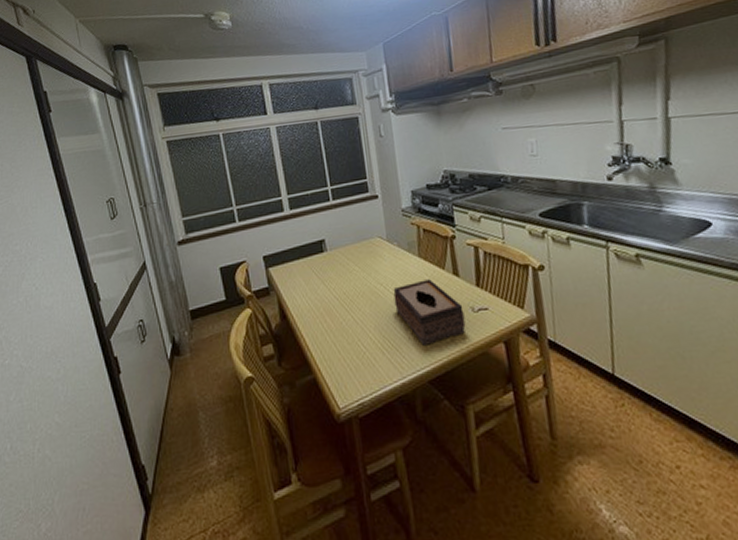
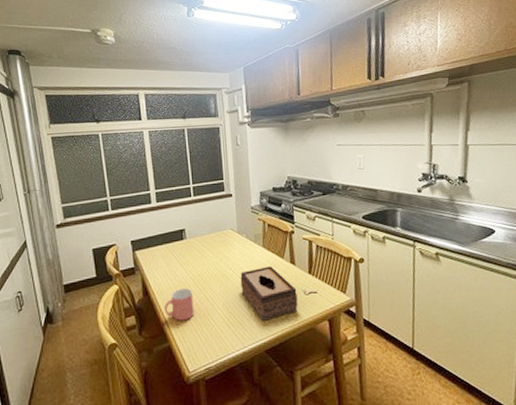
mug: none [306,309,341,349] -> present [164,288,194,321]

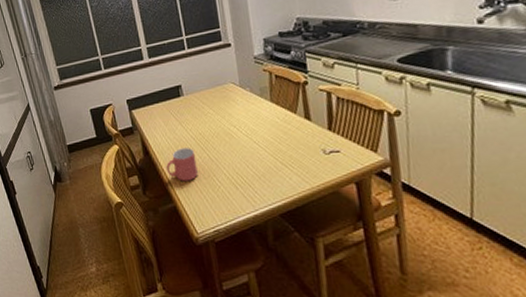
tissue box: present [240,266,298,321] -> none [246,122,317,183]

